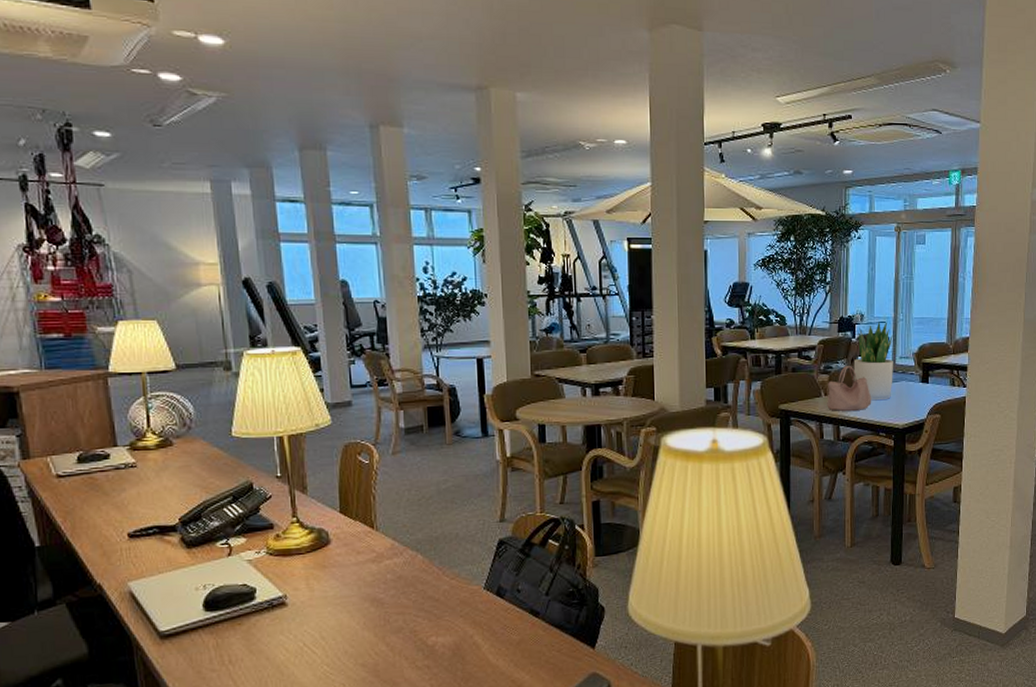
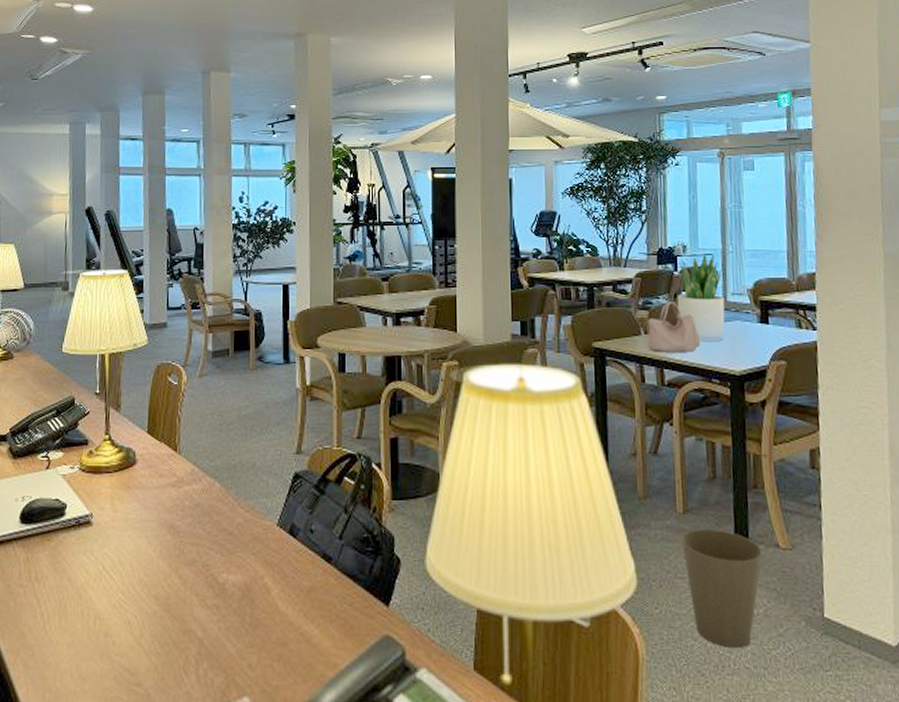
trash bin: none [848,557,912,650] -> present [681,528,763,649]

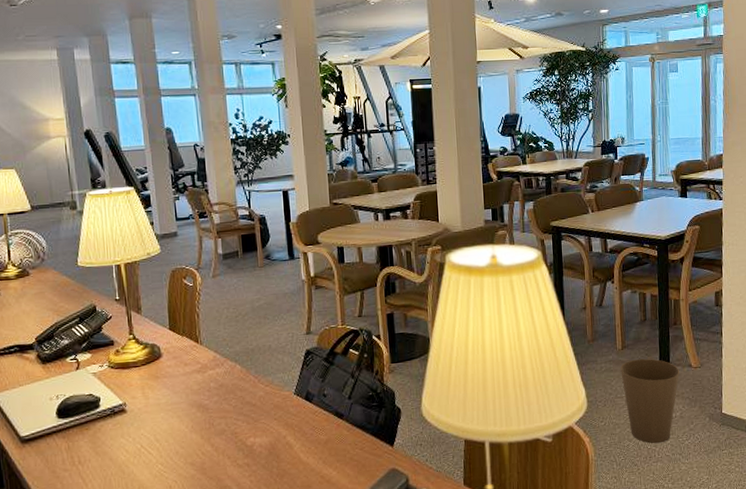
handbag: present [647,302,701,352] -> none [594,184,635,226]
planter: present [677,254,725,342] -> none [617,143,654,216]

